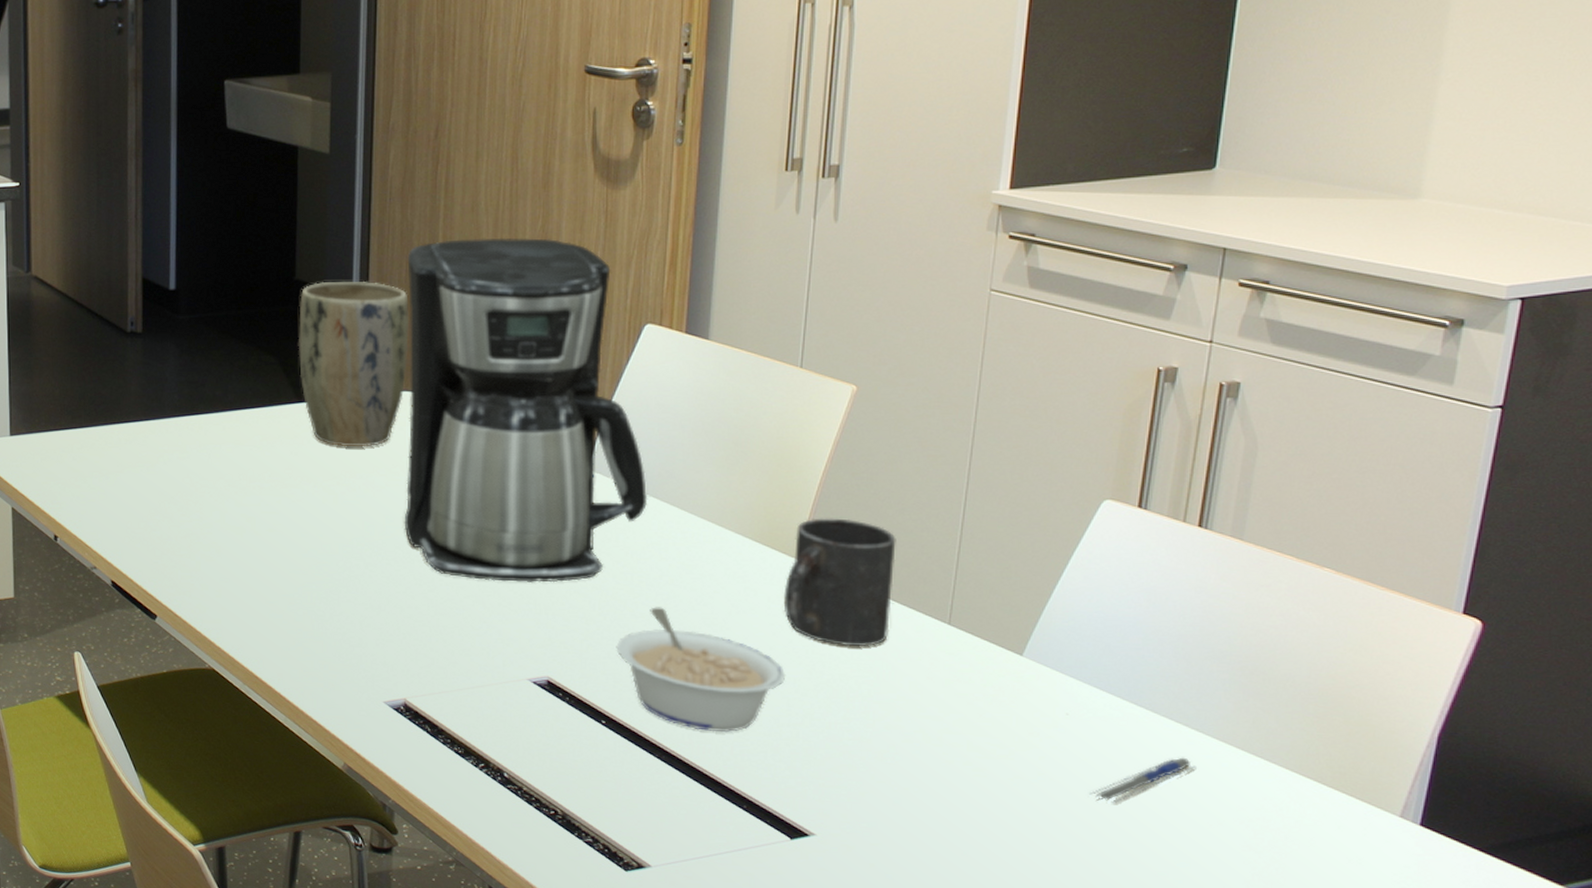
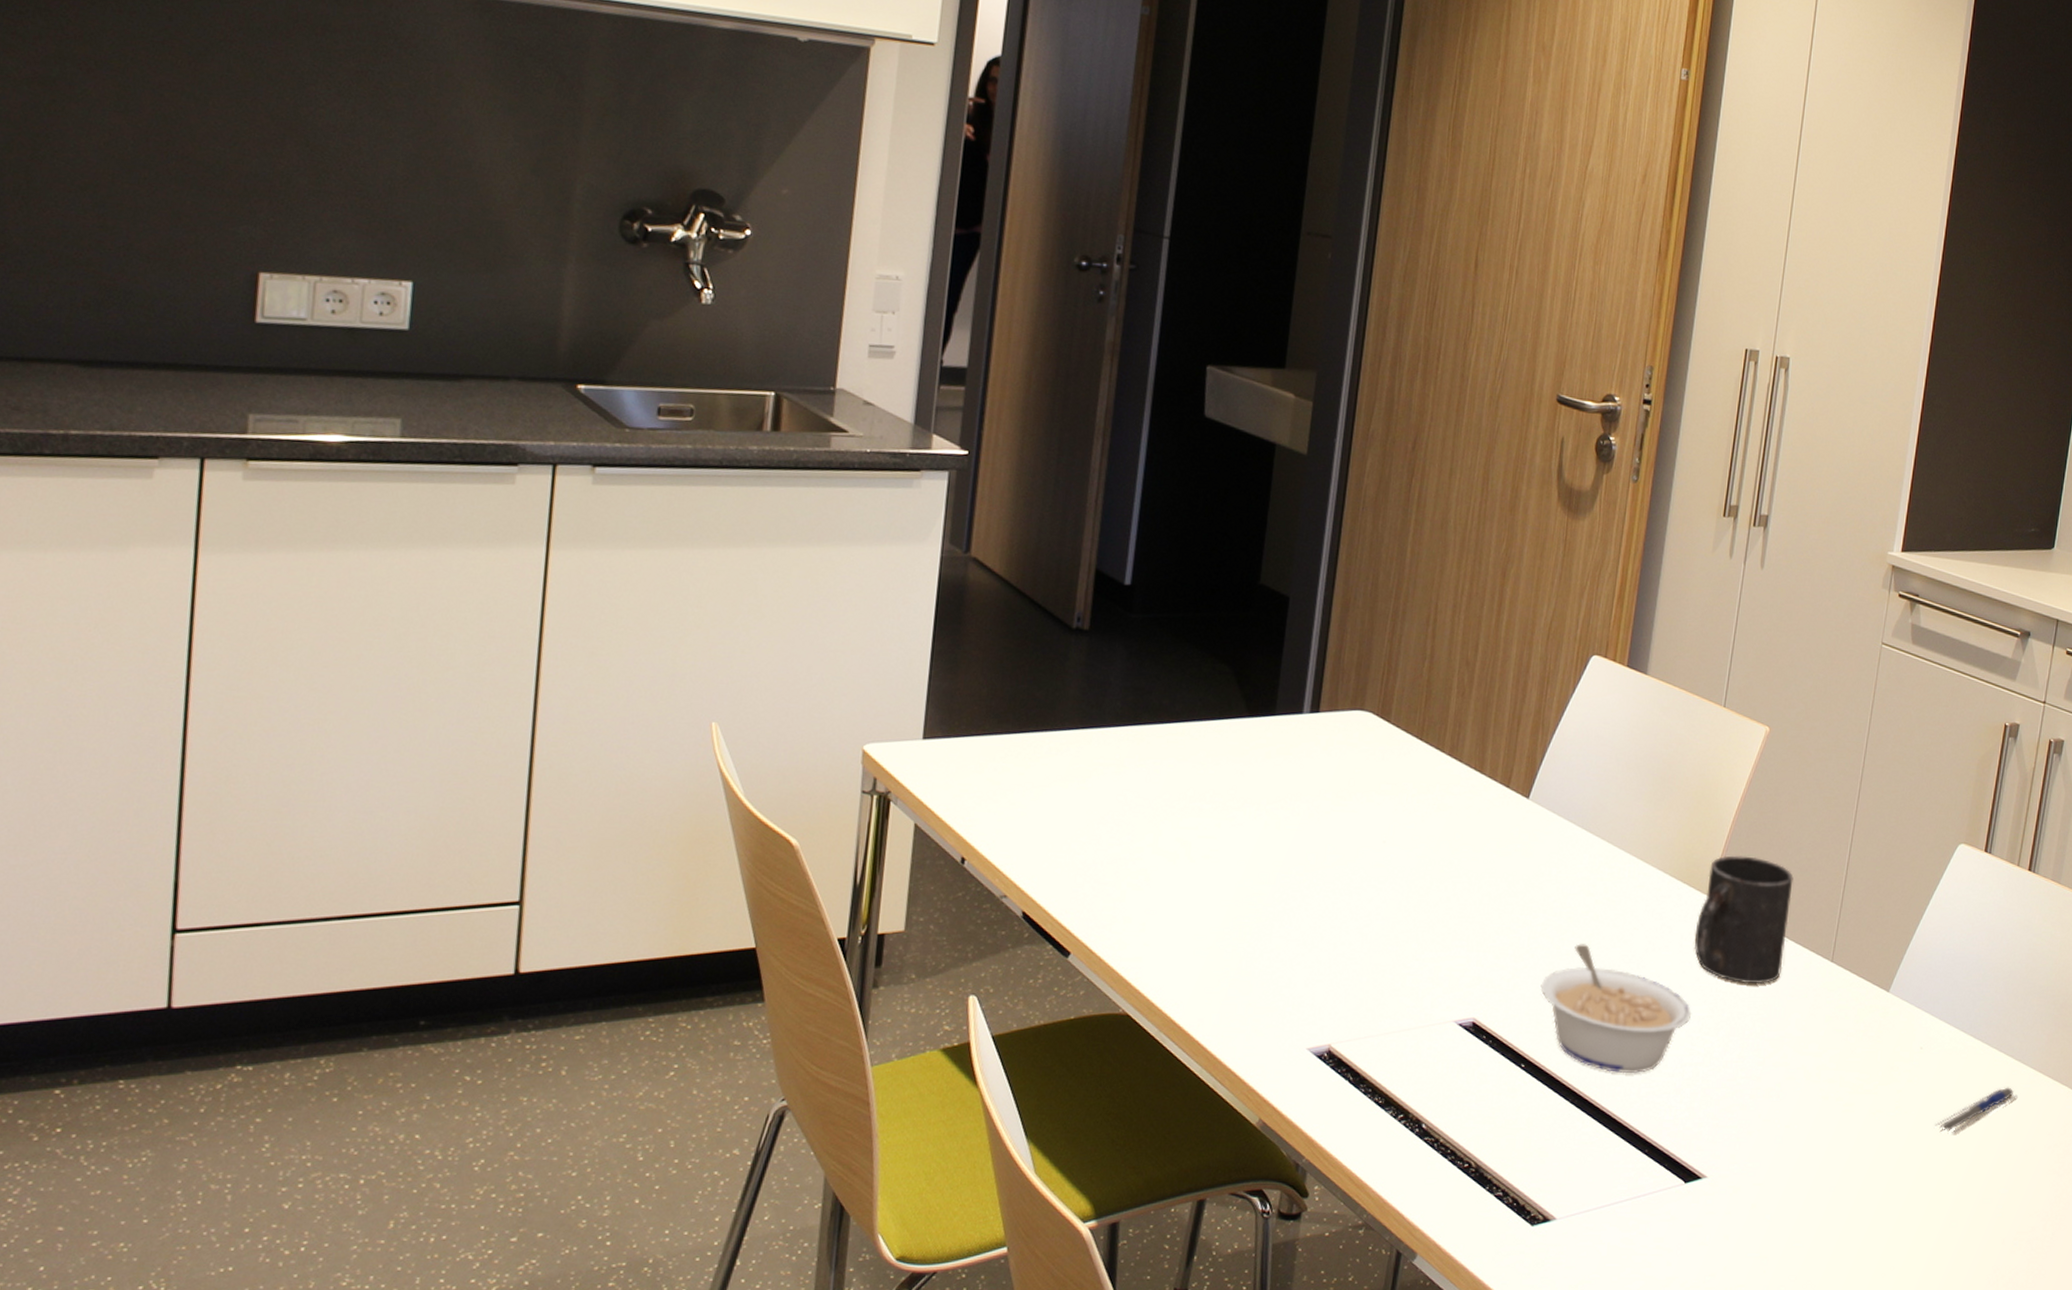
plant pot: present [298,282,410,447] -> none [1254,589,1372,768]
coffee maker: present [404,237,648,583] -> none [1345,556,1582,918]

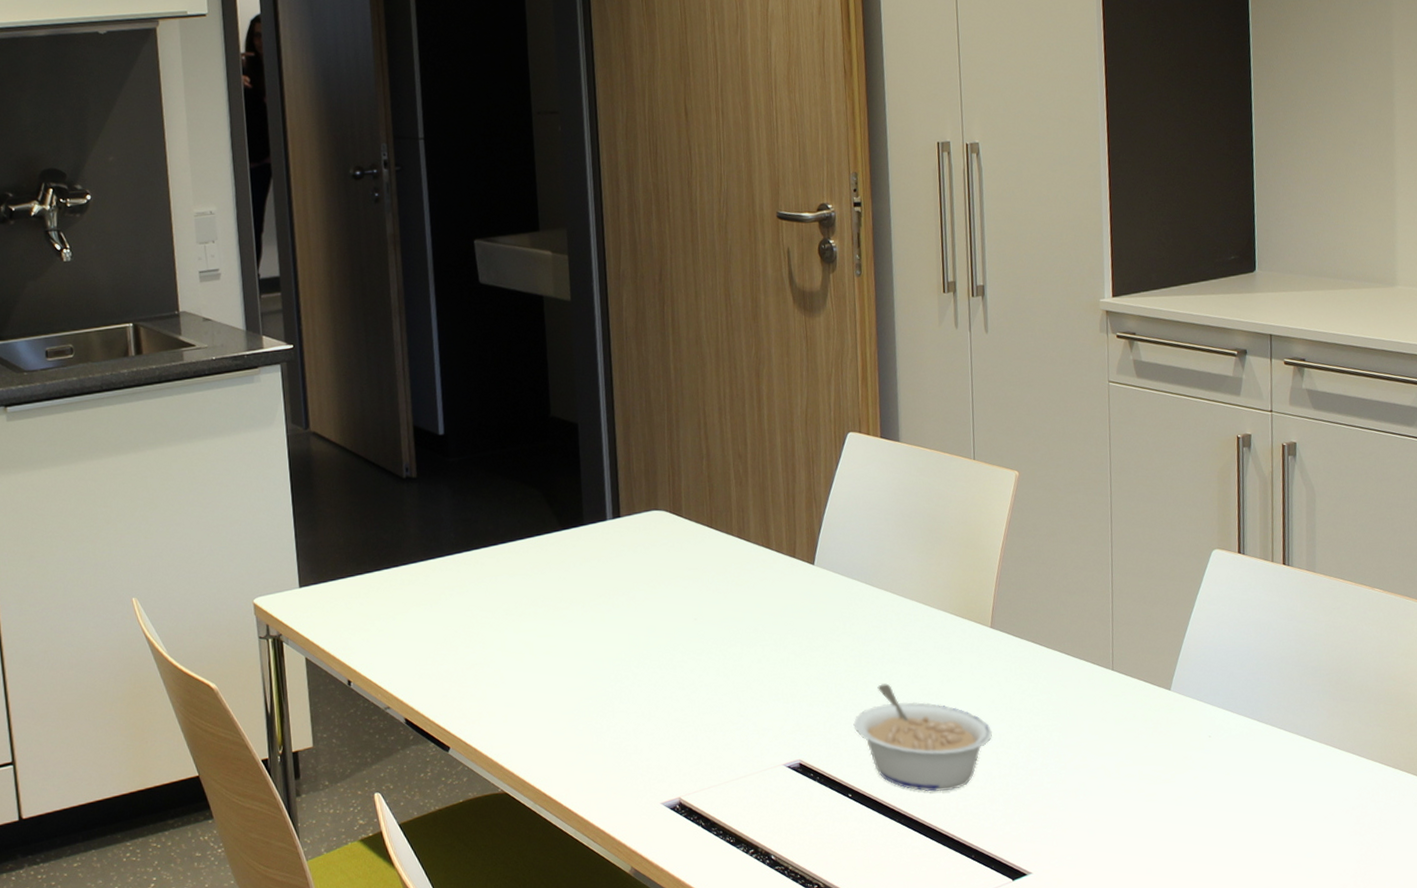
mug: present [1694,855,1794,984] -> none [983,587,1068,700]
pen: present [1935,1087,2018,1134] -> none [1235,761,1309,810]

